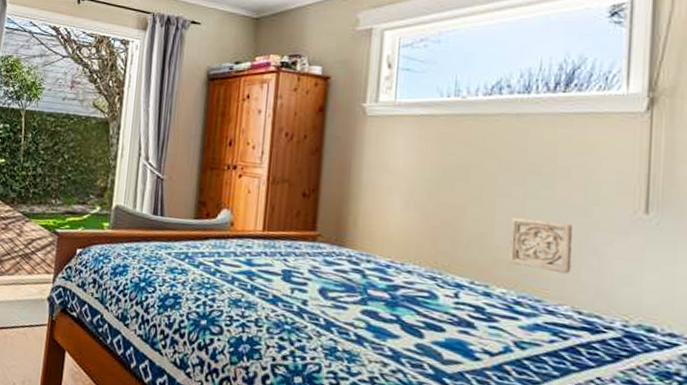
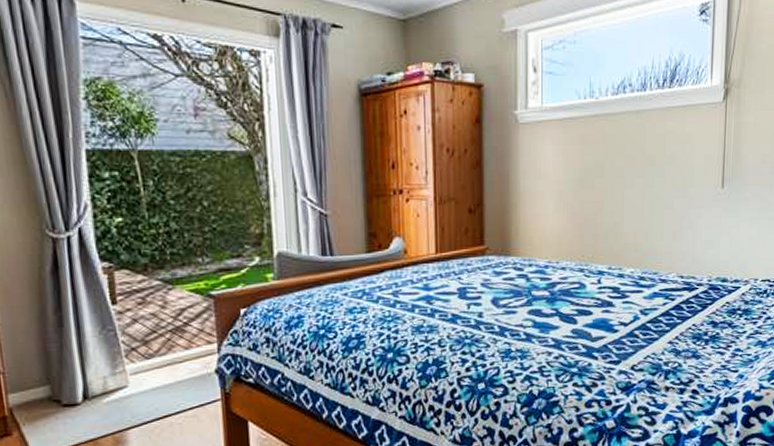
wall ornament: present [509,216,573,274] -> none [635,204,677,248]

